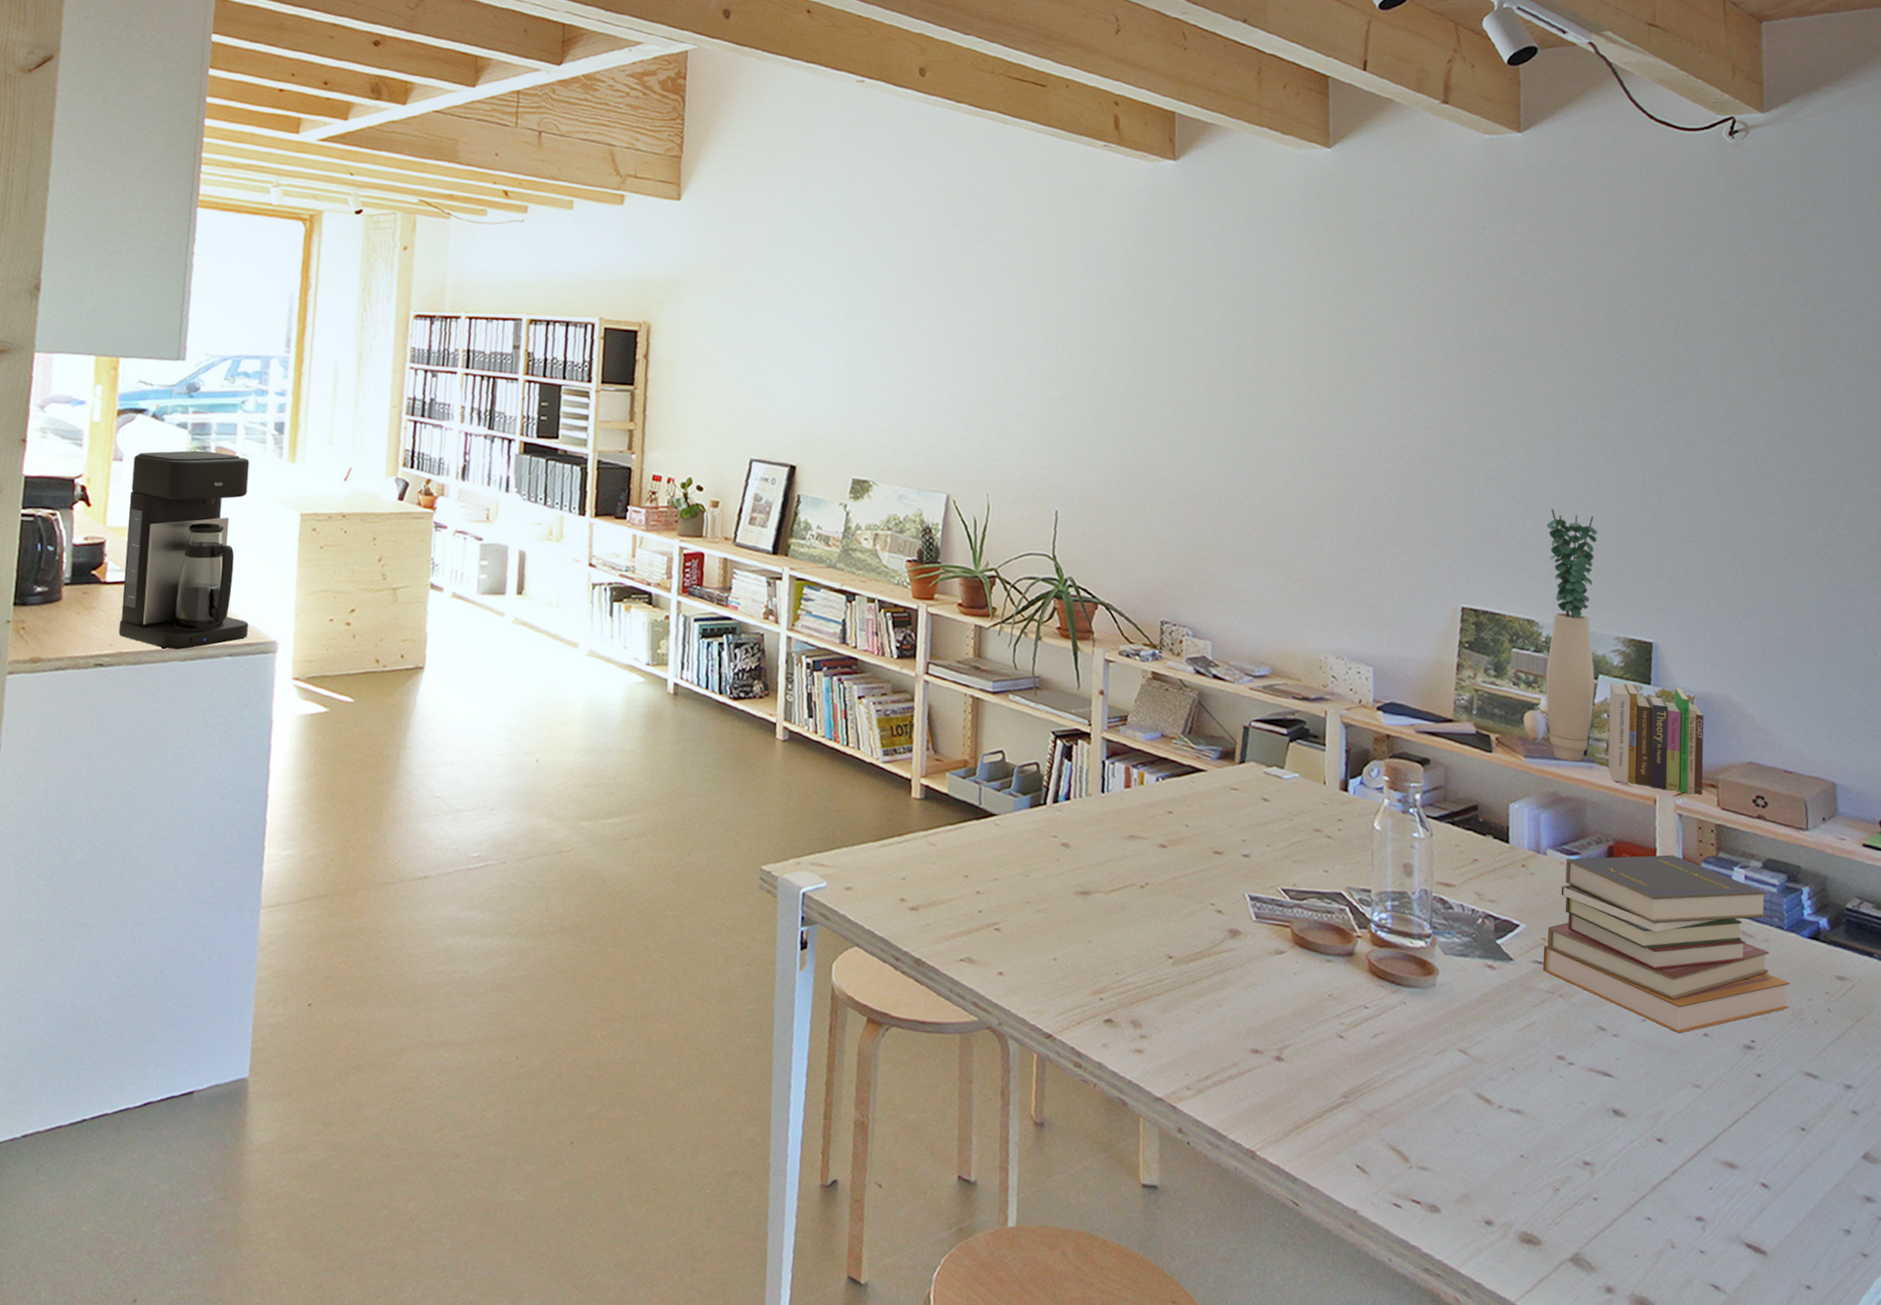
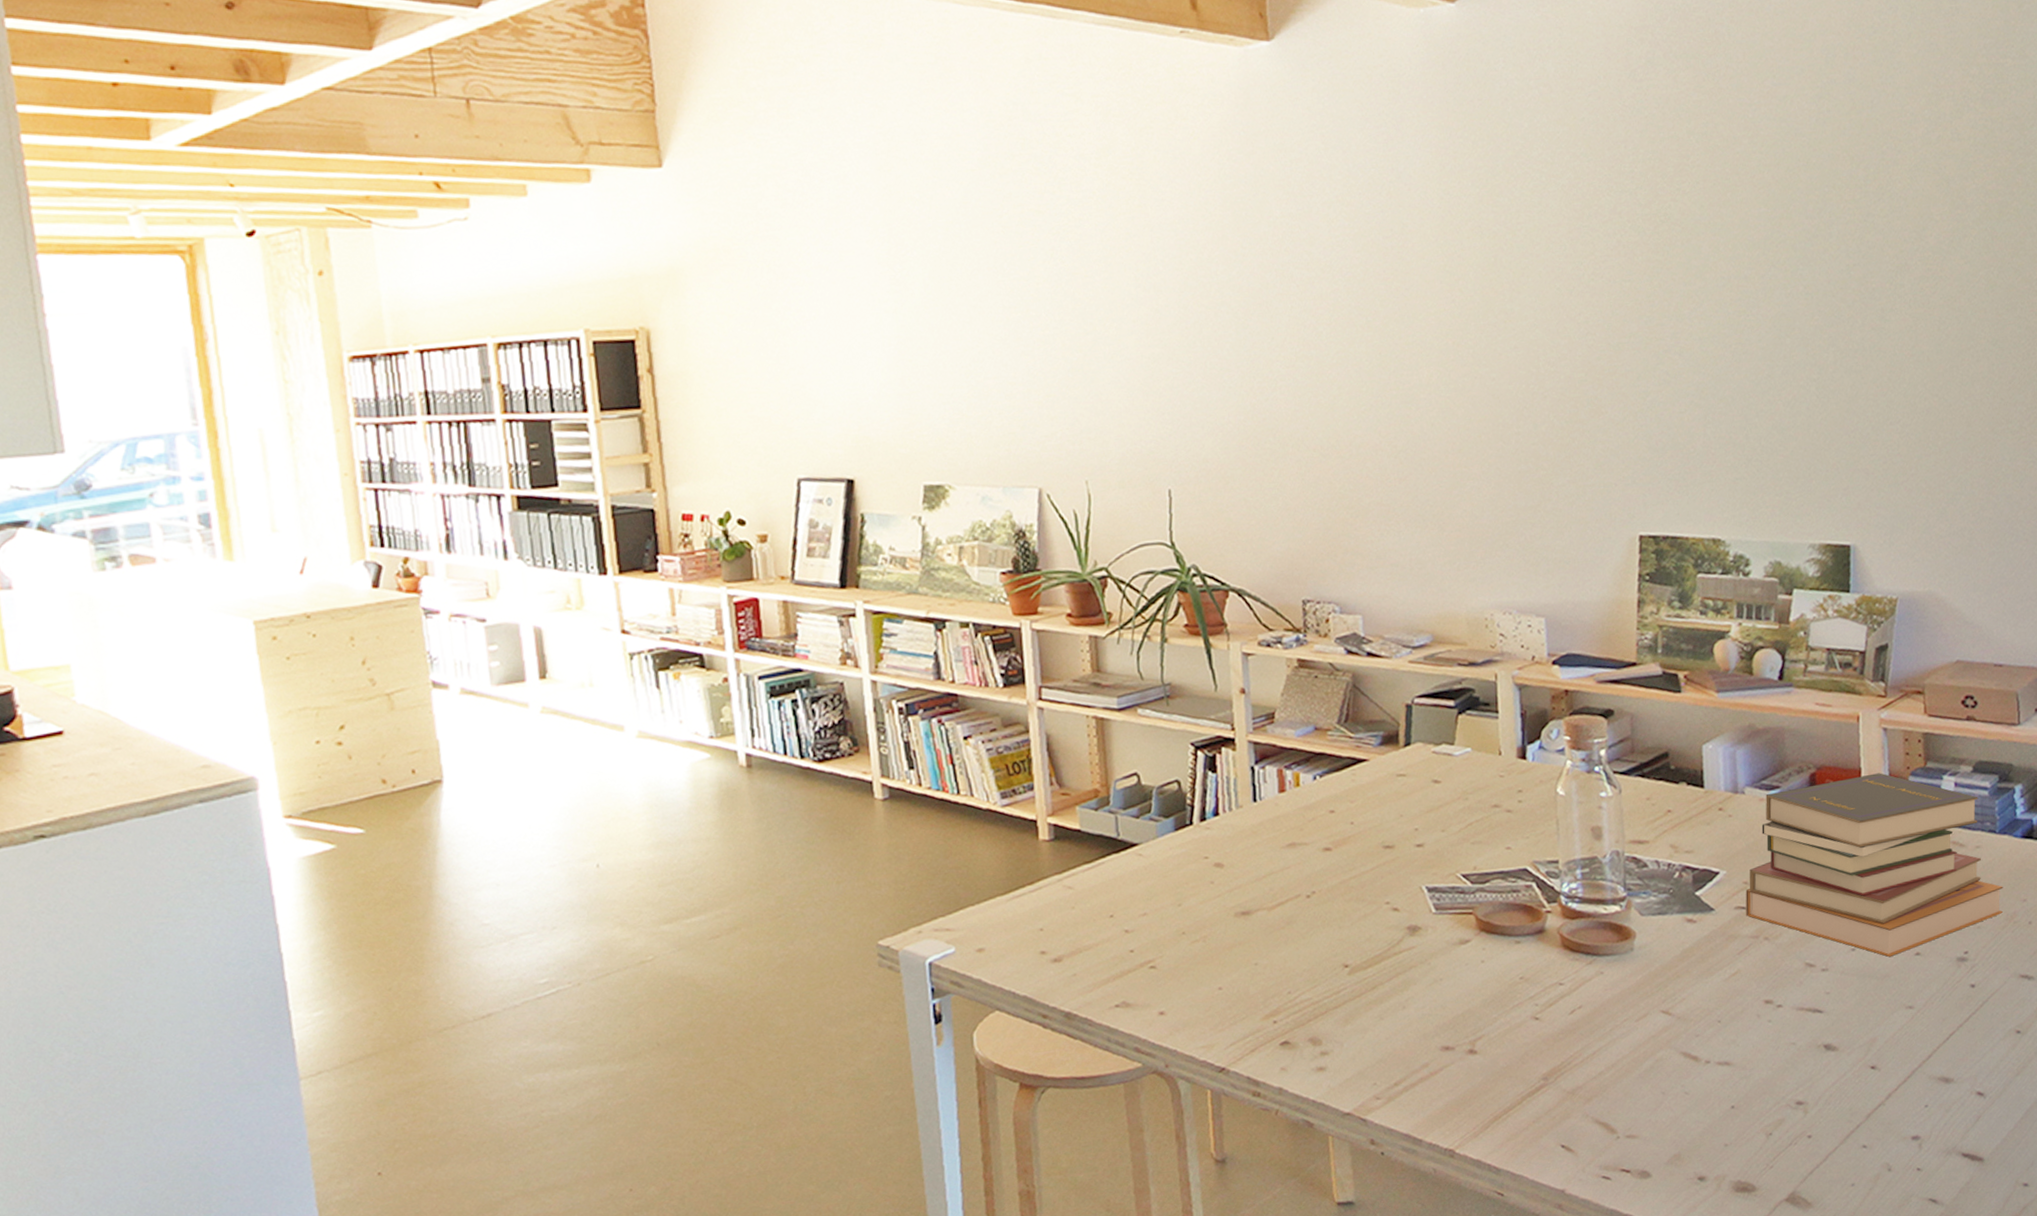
coffee maker: present [118,450,250,651] -> none [26,561,218,806]
vase: present [1546,508,1598,762] -> none [1729,408,1789,690]
books: present [1608,682,1704,795] -> none [1805,590,1909,706]

